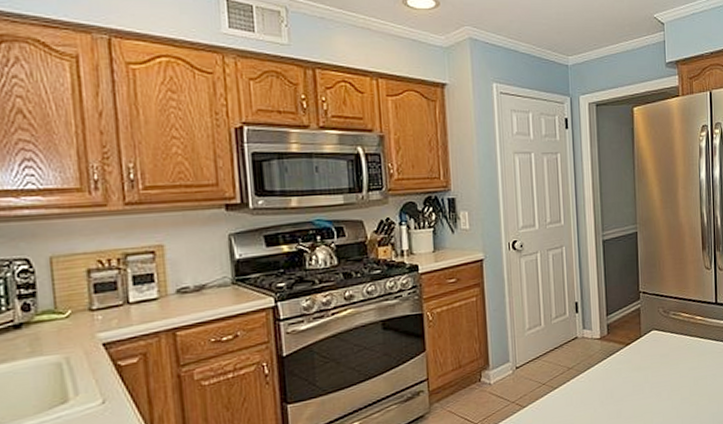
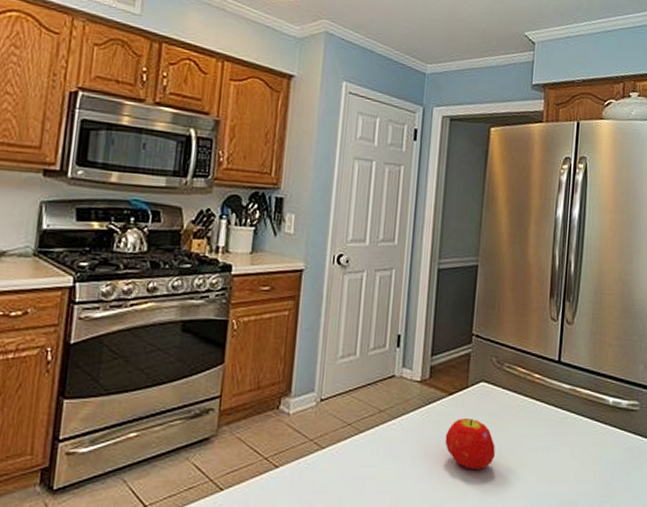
fruit: none [627,362,671,404] -> present [445,418,495,471]

